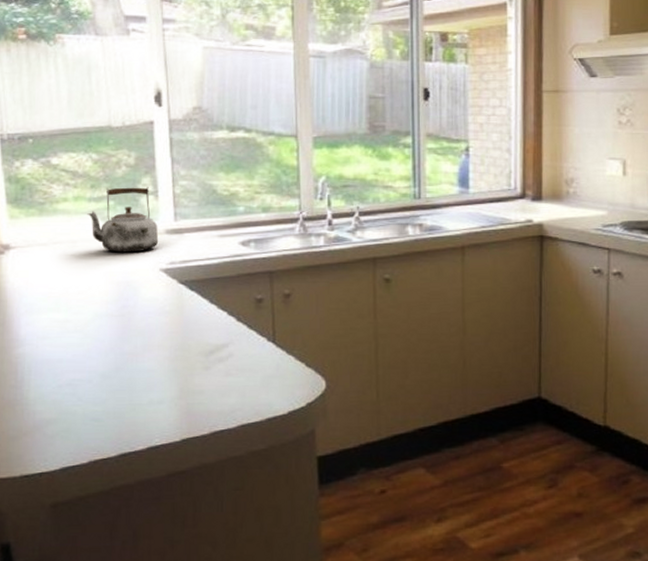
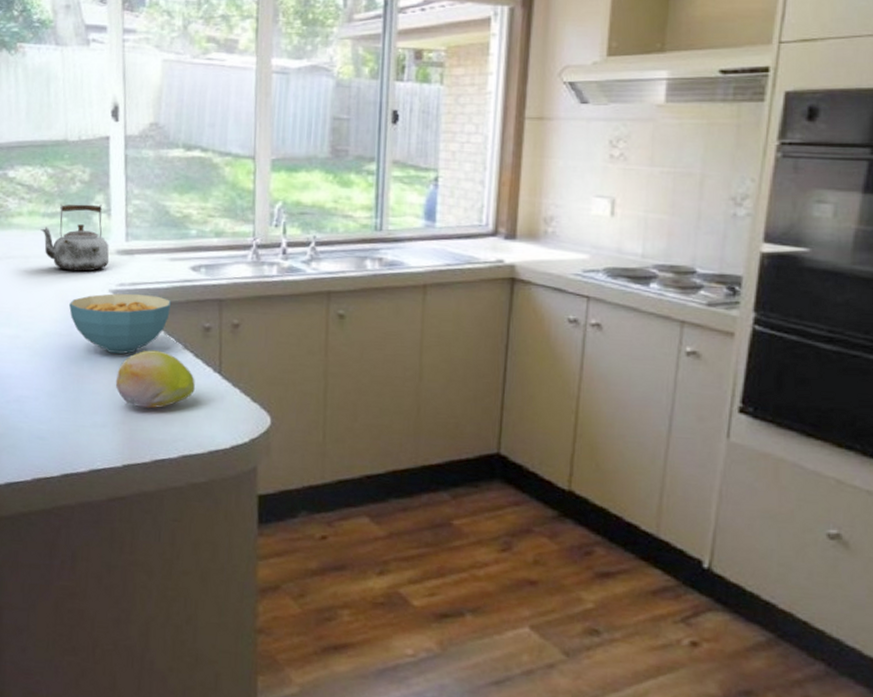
cereal bowl: none [120,271,222,330] -> present [69,293,171,354]
fruit: none [170,324,251,382] -> present [115,350,196,409]

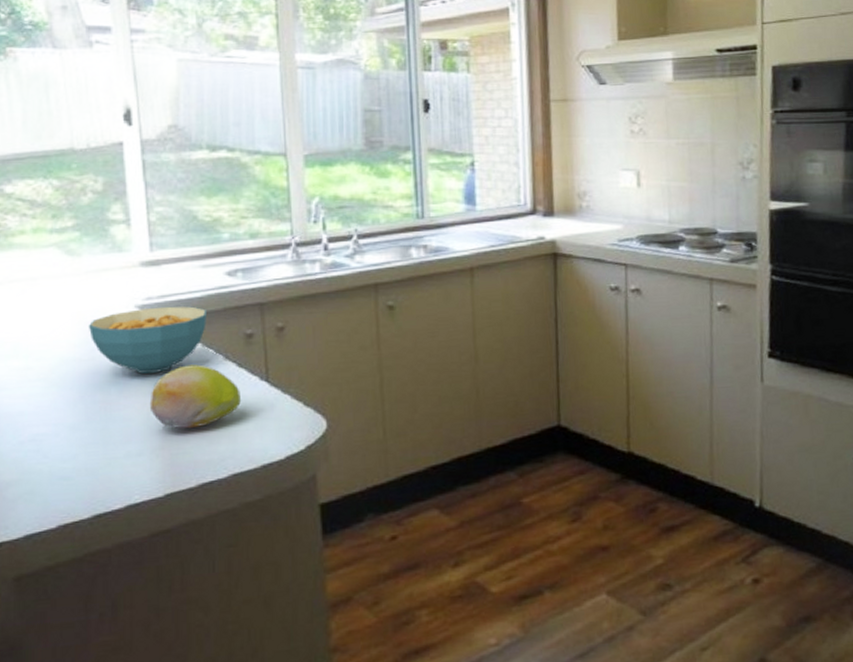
kettle: present [40,204,110,272] -> none [48,215,133,290]

